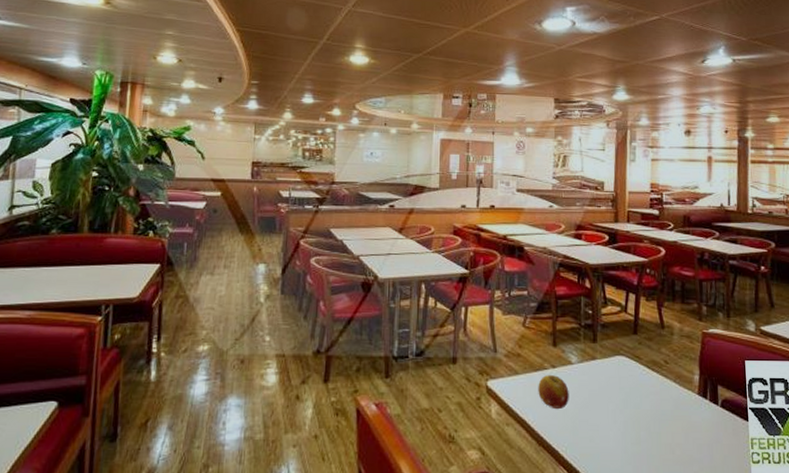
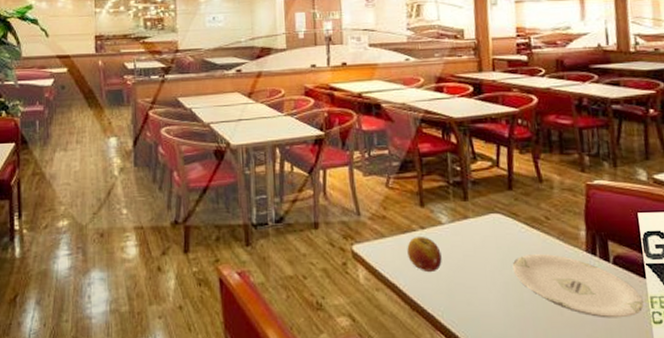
plate: none [632,394,745,458] -> present [512,253,644,318]

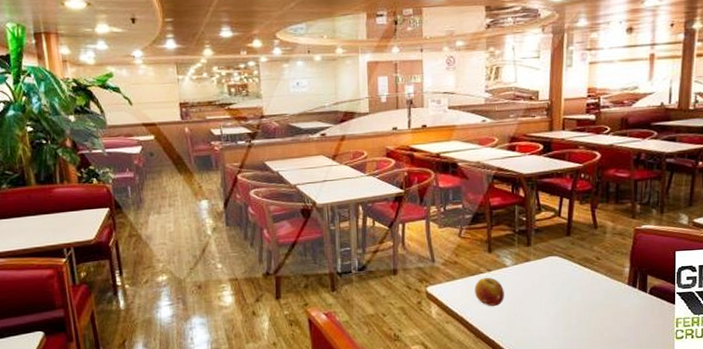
plate: present [512,253,644,318] -> none [564,287,670,337]

